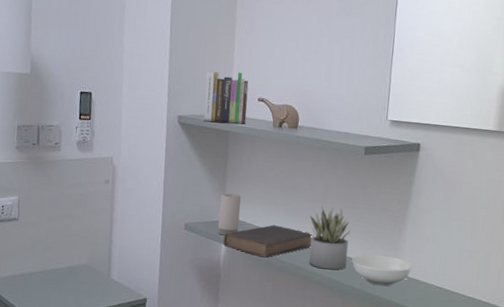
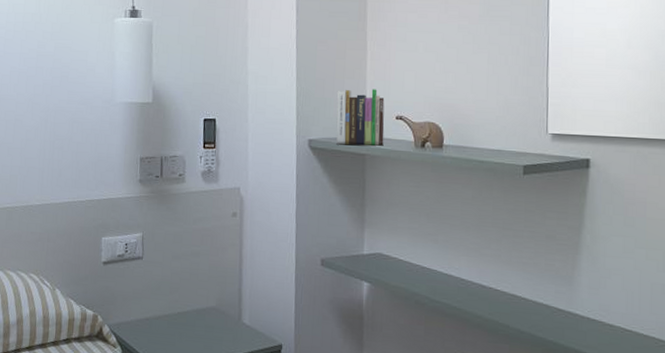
candle: present [217,193,241,236] -> none [357,223,383,272]
book: present [223,225,314,258] -> none [364,258,470,297]
succulent plant: present [309,206,351,270] -> none [463,236,513,310]
bowl: present [351,254,413,286] -> none [516,291,593,329]

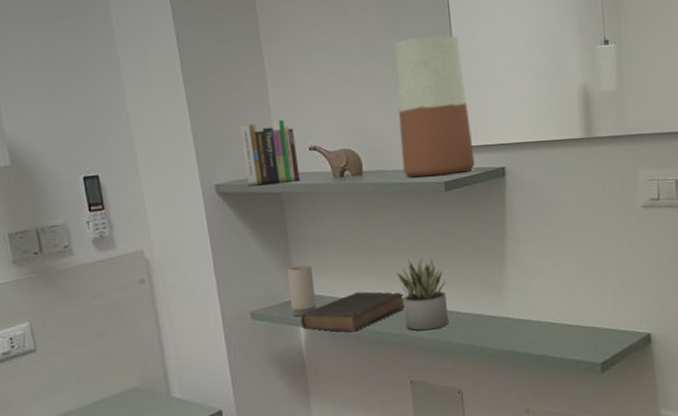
candle: none [357,223,383,272] -> present [287,265,317,317]
book: none [364,258,470,297] -> present [300,291,406,333]
succulent plant: none [463,236,513,310] -> present [396,257,449,331]
vase: none [483,26,558,159] -> present [393,36,475,178]

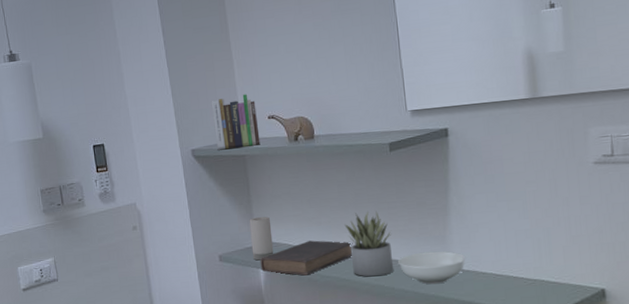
vase: present [393,36,475,178] -> none [342,12,418,140]
bowl: none [452,300,522,336] -> present [397,251,466,284]

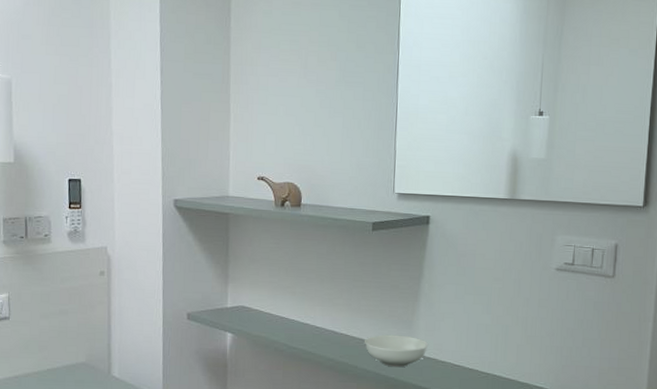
books: present [211,94,260,150] -> none [201,150,247,205]
candle: present [249,216,274,261] -> none [222,279,246,323]
book: present [260,240,353,276] -> none [228,309,324,344]
succulent plant: present [344,211,394,277] -> none [318,287,362,353]

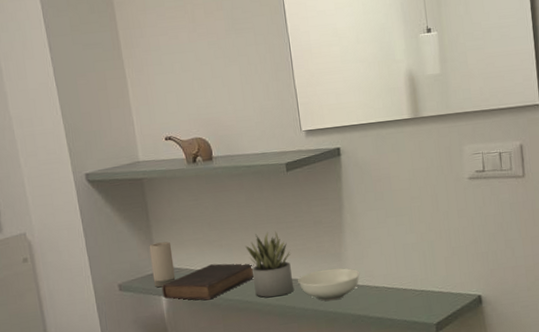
candle: none [222,279,246,323] -> present [149,241,176,288]
book: none [228,309,324,344] -> present [161,263,254,301]
succulent plant: none [318,287,362,353] -> present [245,231,294,298]

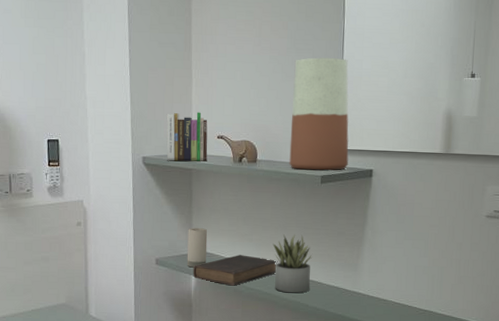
books: none [104,114,158,174] -> present [166,112,208,162]
vase: none [236,32,313,161] -> present [289,57,349,170]
bowl: present [297,268,361,301] -> none [314,276,372,306]

